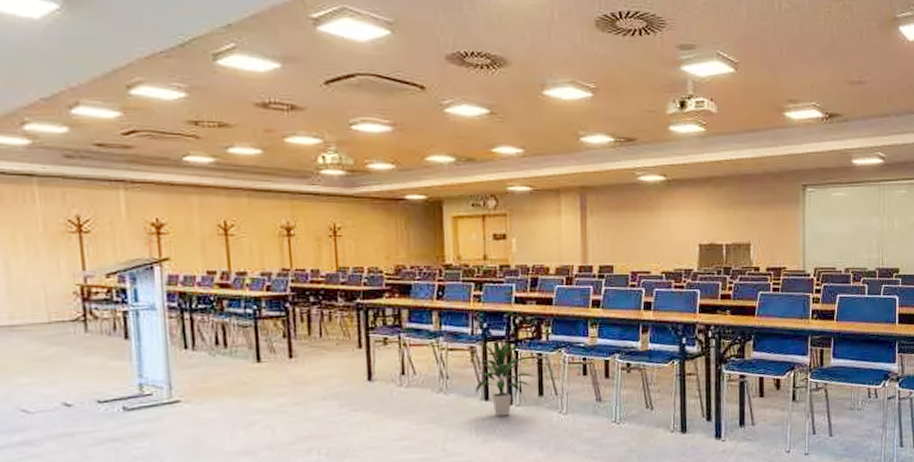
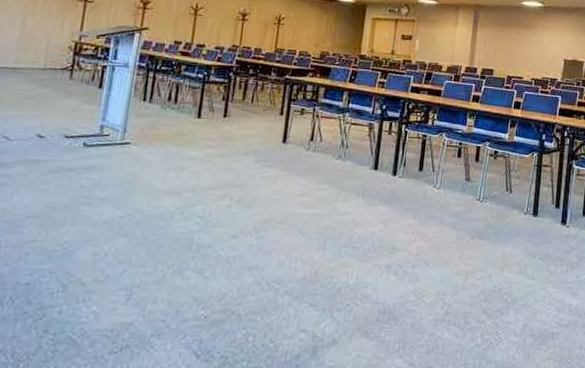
indoor plant: present [475,341,534,417] -> none [367,121,417,185]

